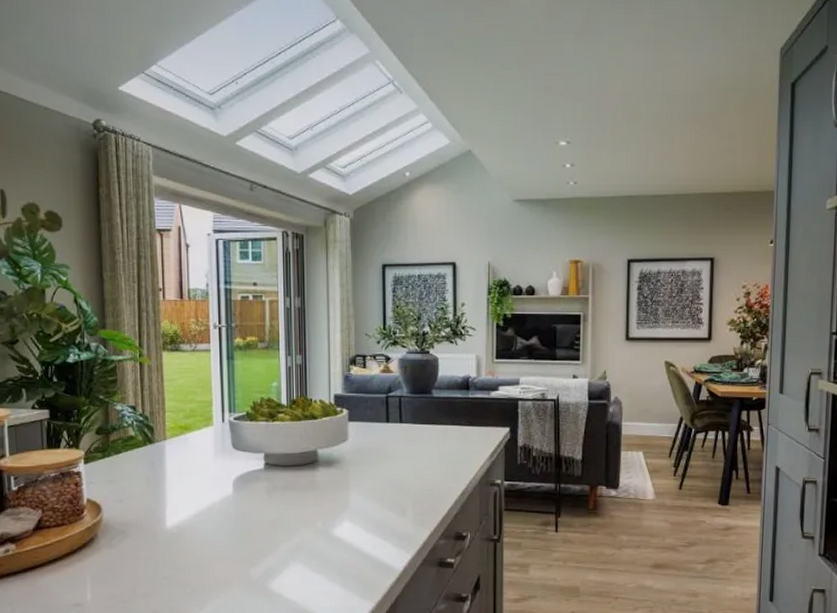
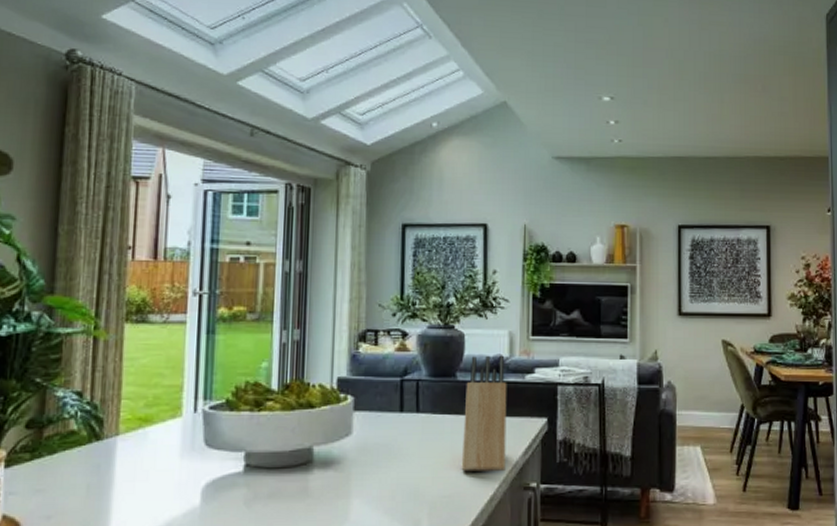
knife block: none [438,375,475,470] -> present [461,355,507,472]

